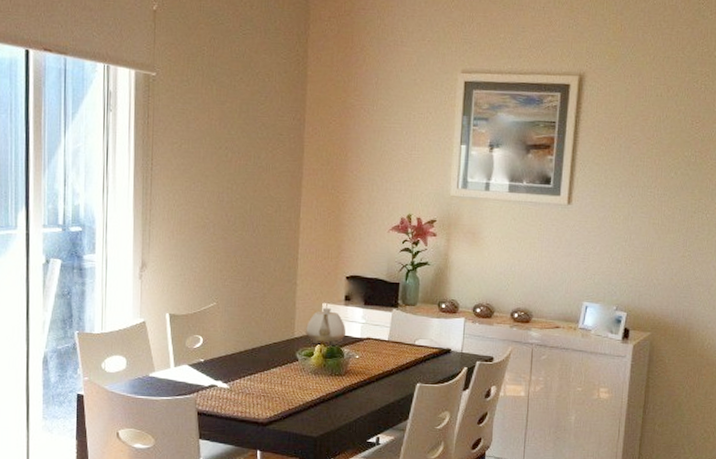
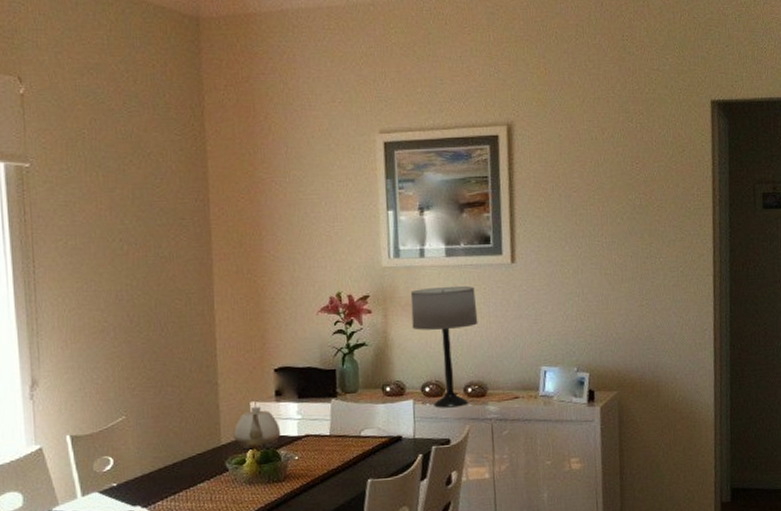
table lamp: none [471,219,532,330] -> present [410,286,478,409]

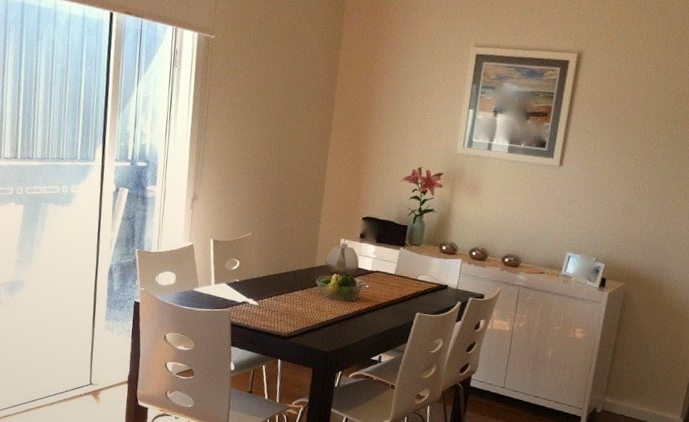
table lamp: present [410,286,478,409] -> none [471,175,526,272]

